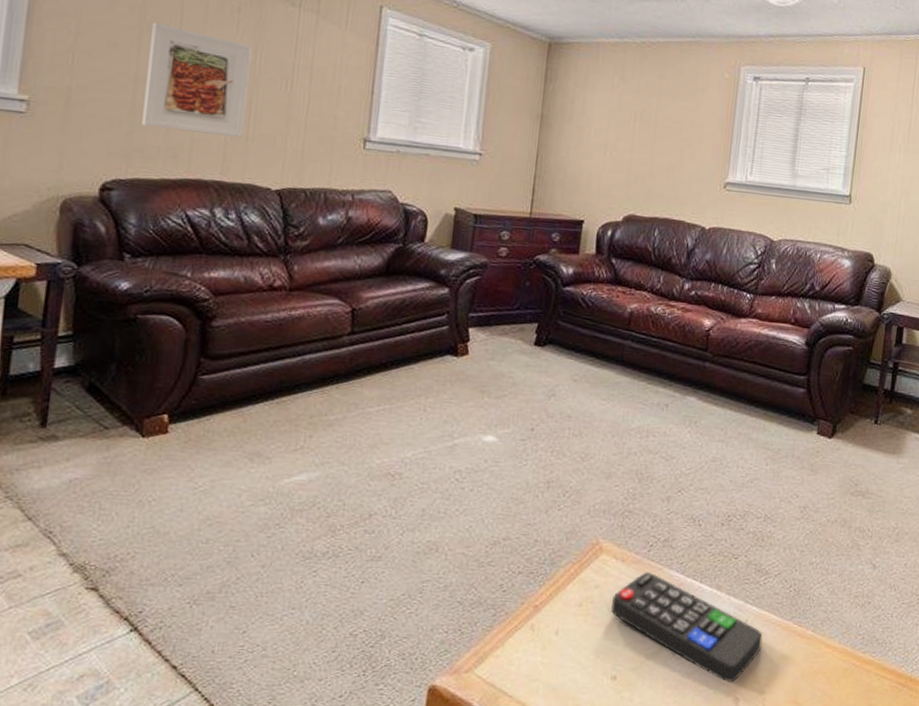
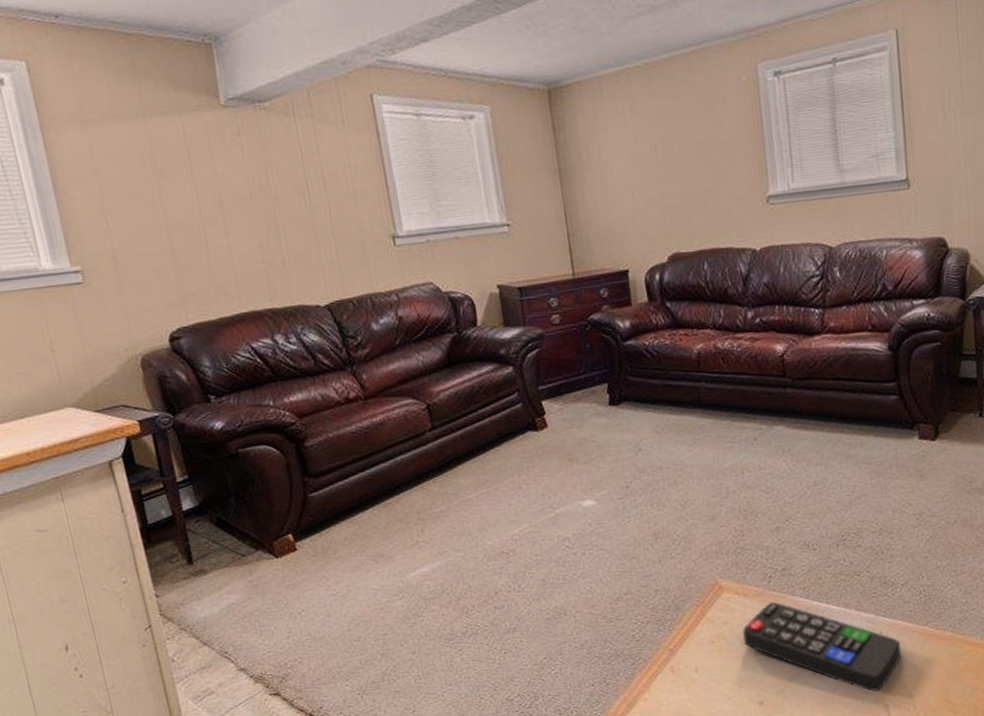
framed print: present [142,22,252,138] -> none [165,165,279,271]

